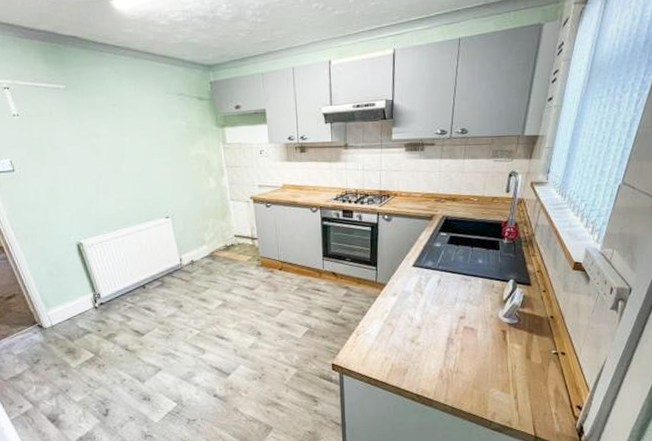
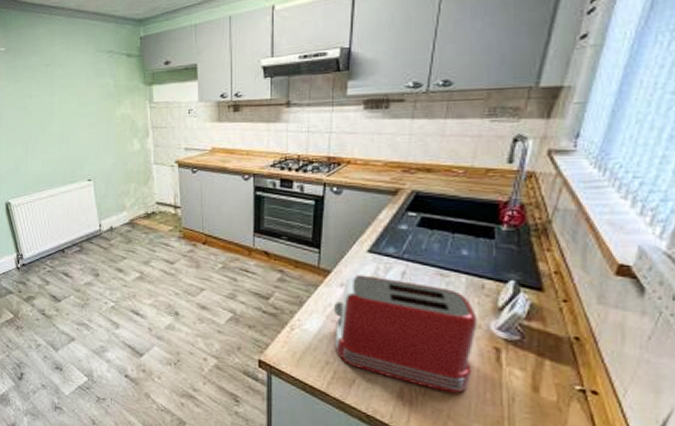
toaster: none [390,285,491,368] -> present [334,275,478,394]

